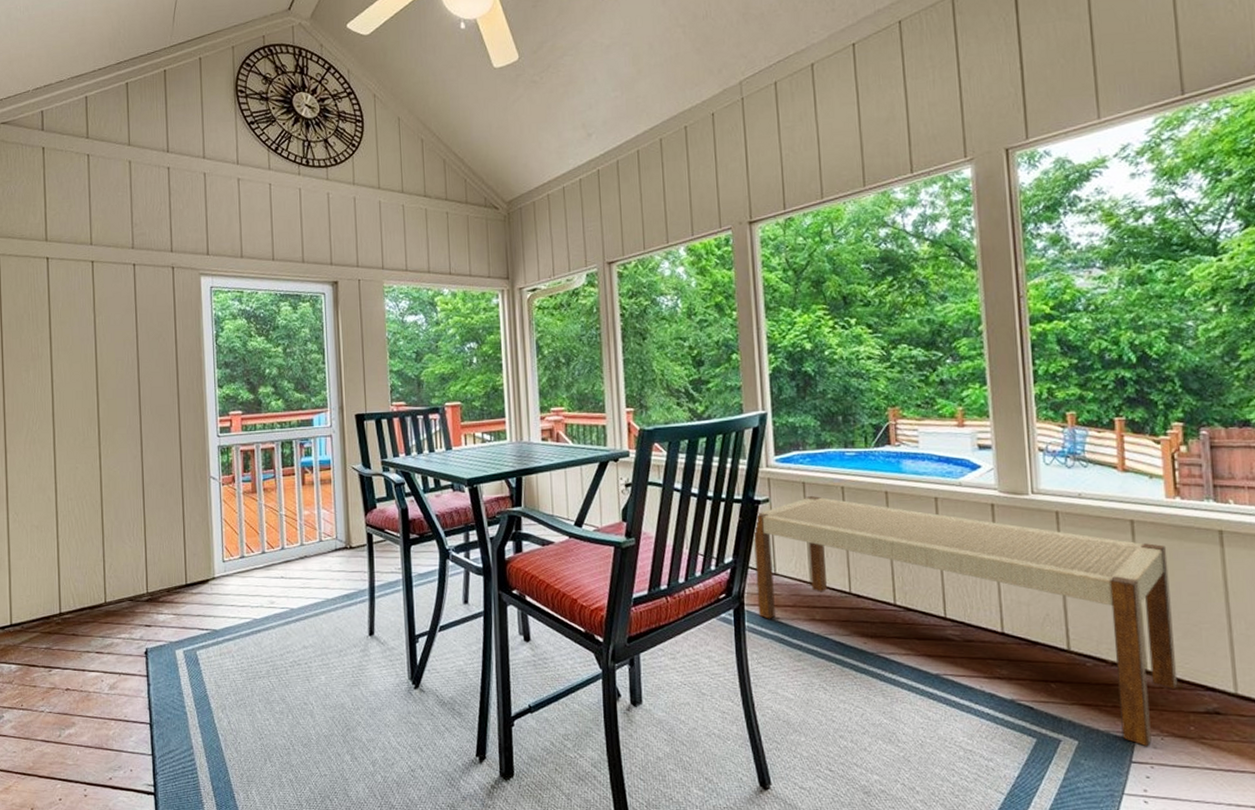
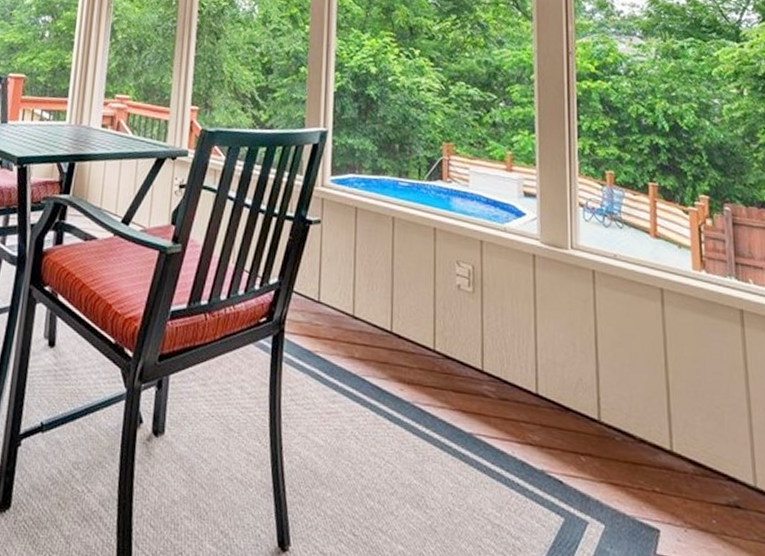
bench: present [753,496,1178,747] -> none [297,223,701,539]

